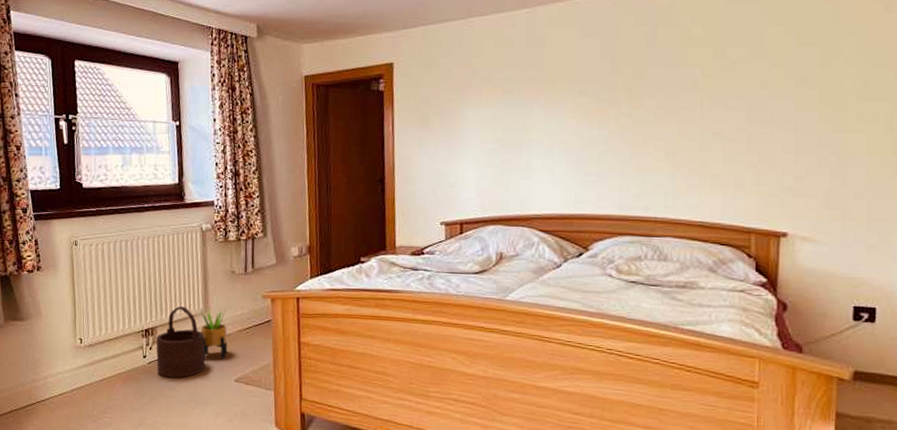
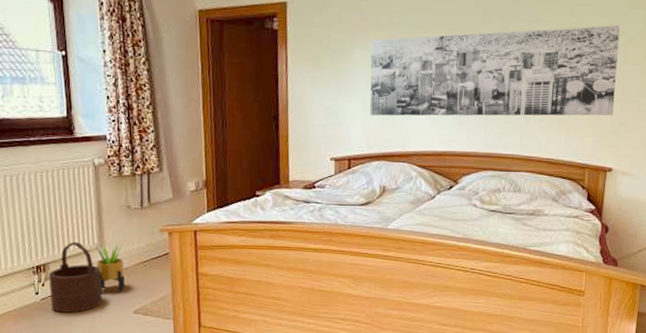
wall art: none [483,65,787,177] -> present [370,25,620,116]

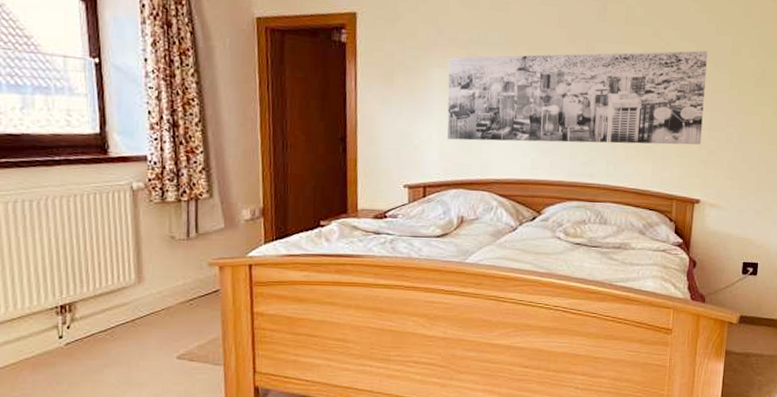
wooden bucket: present [49,242,102,313] -> none [75,277,140,359]
potted plant: present [95,242,126,294] -> none [131,277,168,337]

